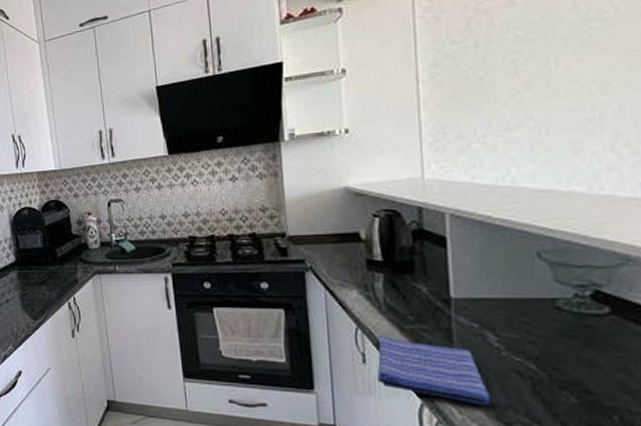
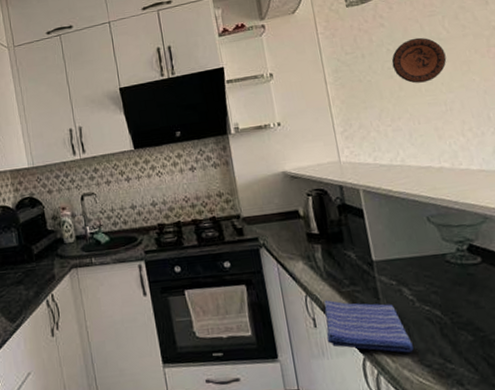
decorative plate: none [518,18,607,82] -> present [391,37,447,84]

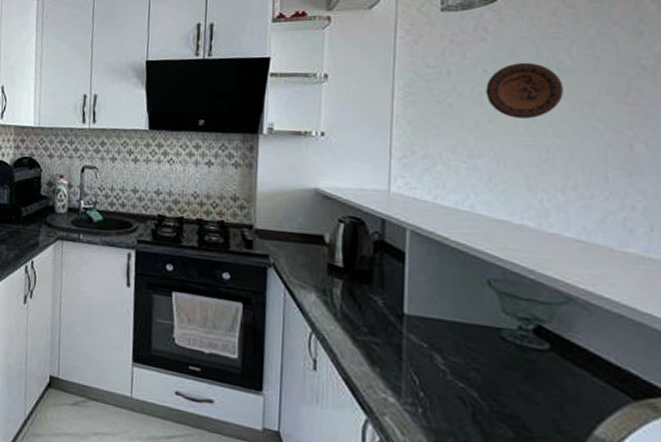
dish towel: present [324,300,414,353] -> none [326,343,432,430]

